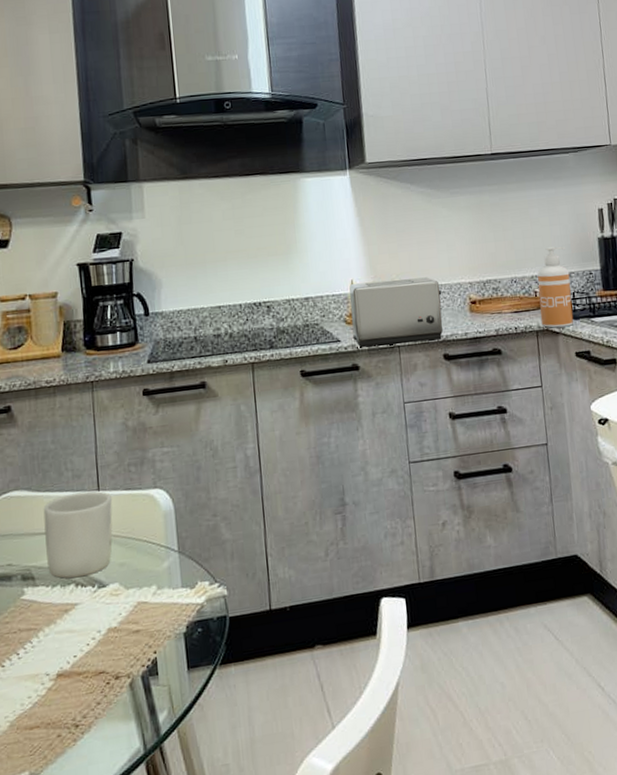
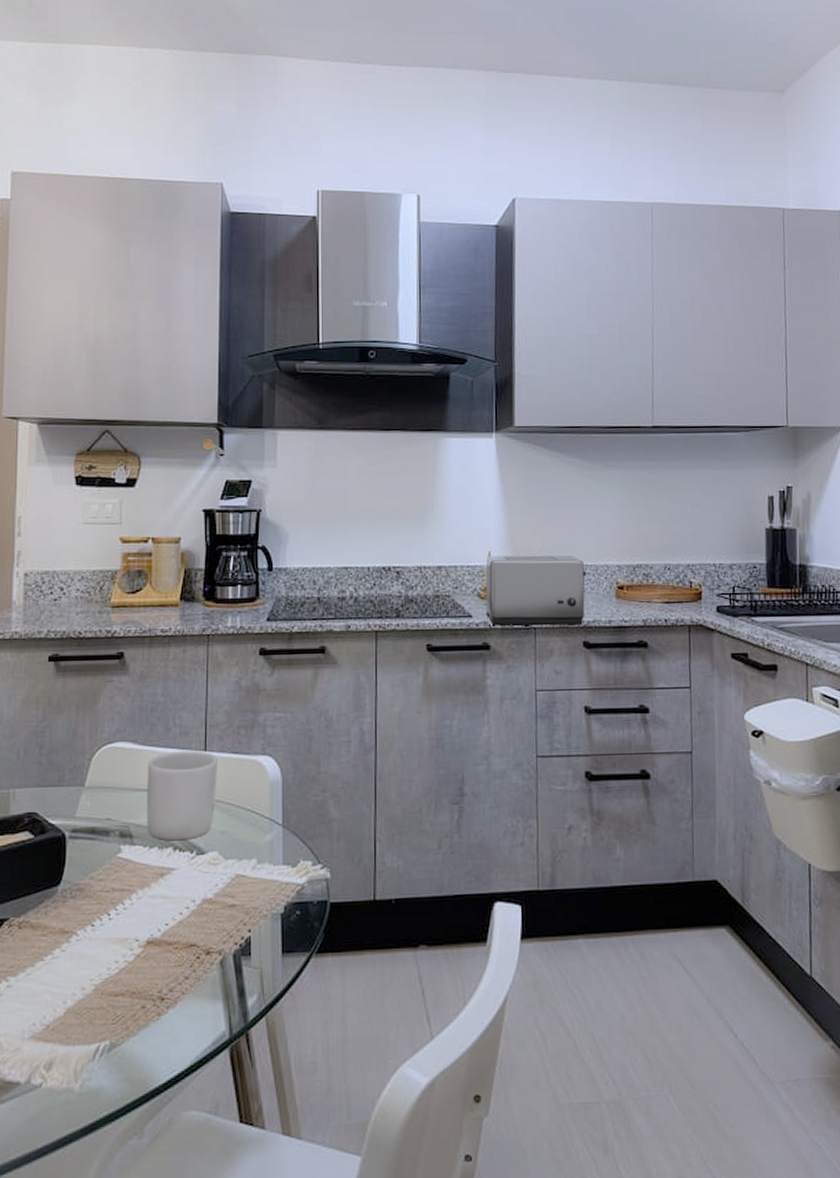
soap dispenser: present [537,246,574,328] -> none [693,534,732,624]

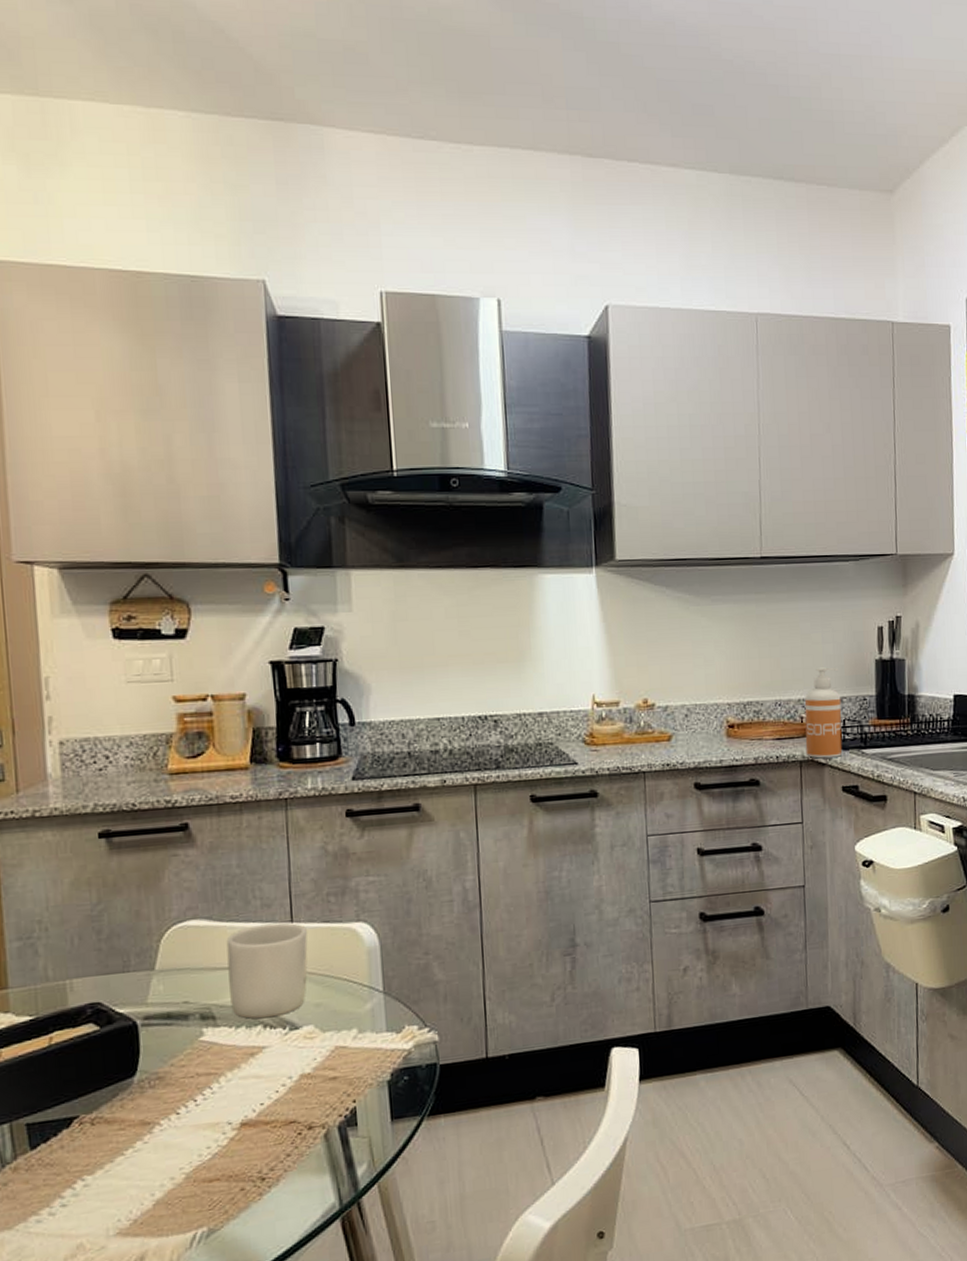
toaster: present [485,555,587,627] -> none [589,695,696,773]
soap dispenser: none [693,534,732,624] -> present [804,667,842,759]

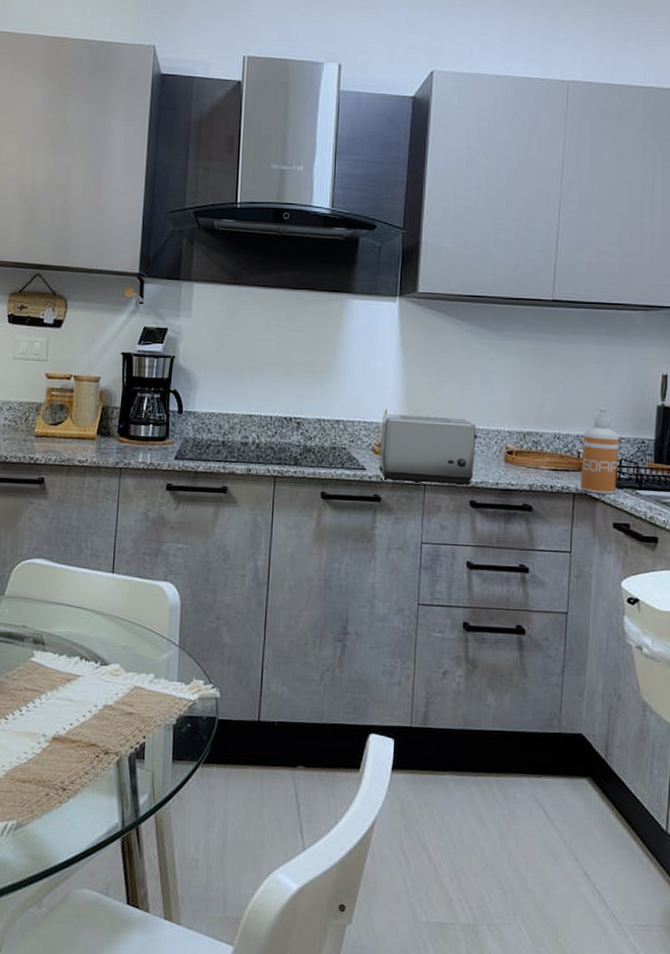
mug: present [226,922,308,1019] -> none [58,571,125,652]
toaster: none [589,695,696,773] -> present [378,414,478,486]

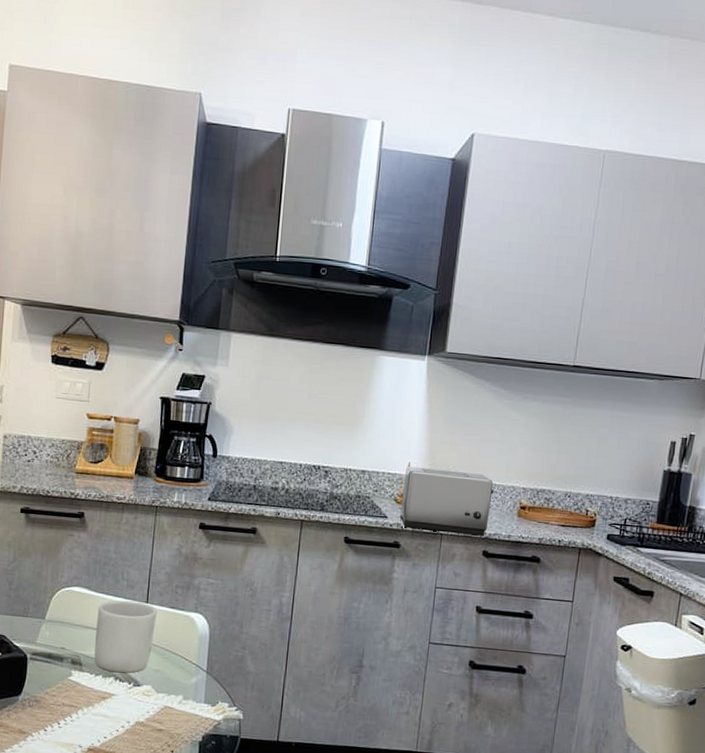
mug: none [58,571,125,652] -> present [94,600,158,673]
soap dispenser: present [580,407,619,494] -> none [586,469,628,551]

